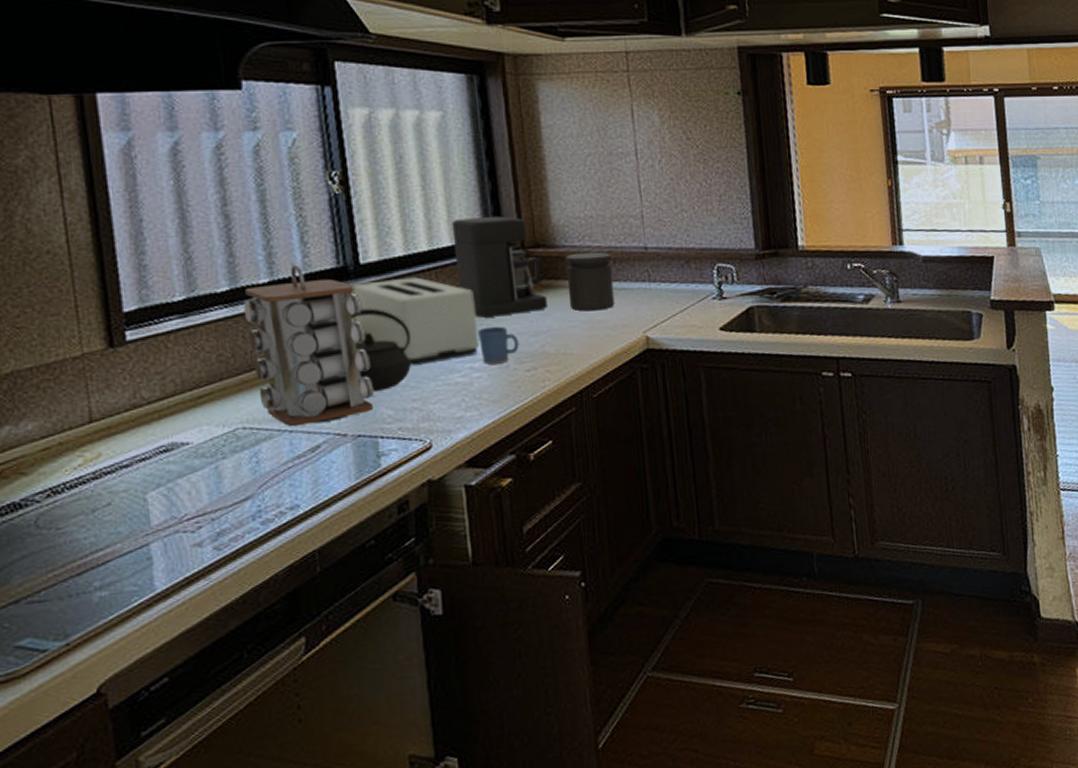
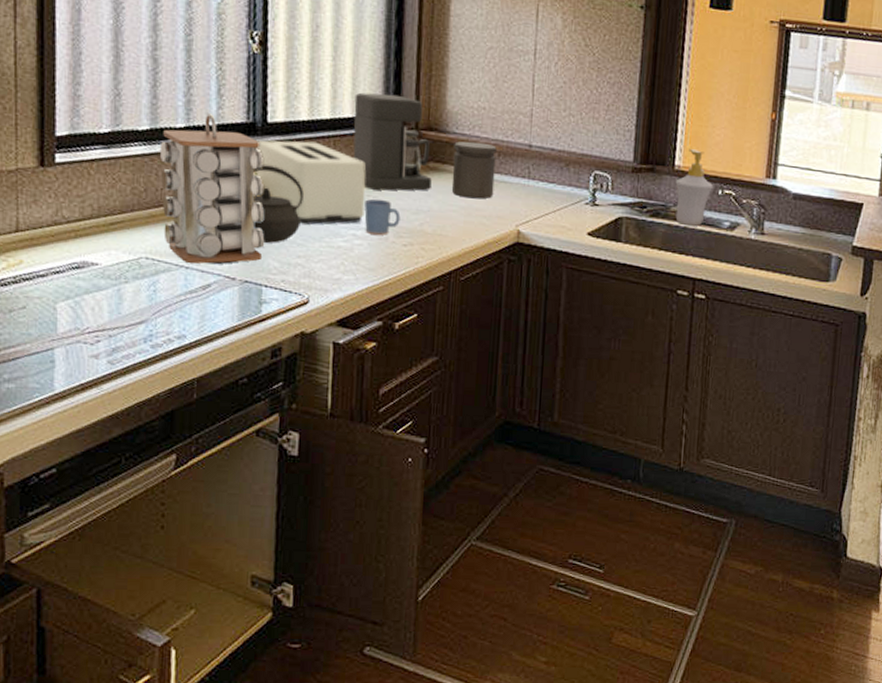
soap bottle: none [802,227,841,305] -> present [675,149,713,226]

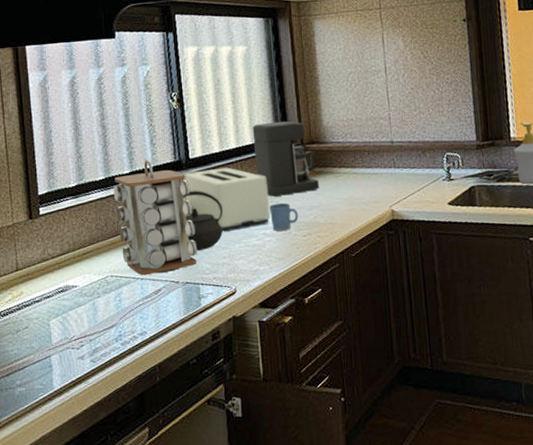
jar: present [451,141,497,199] -> none [332,146,369,191]

